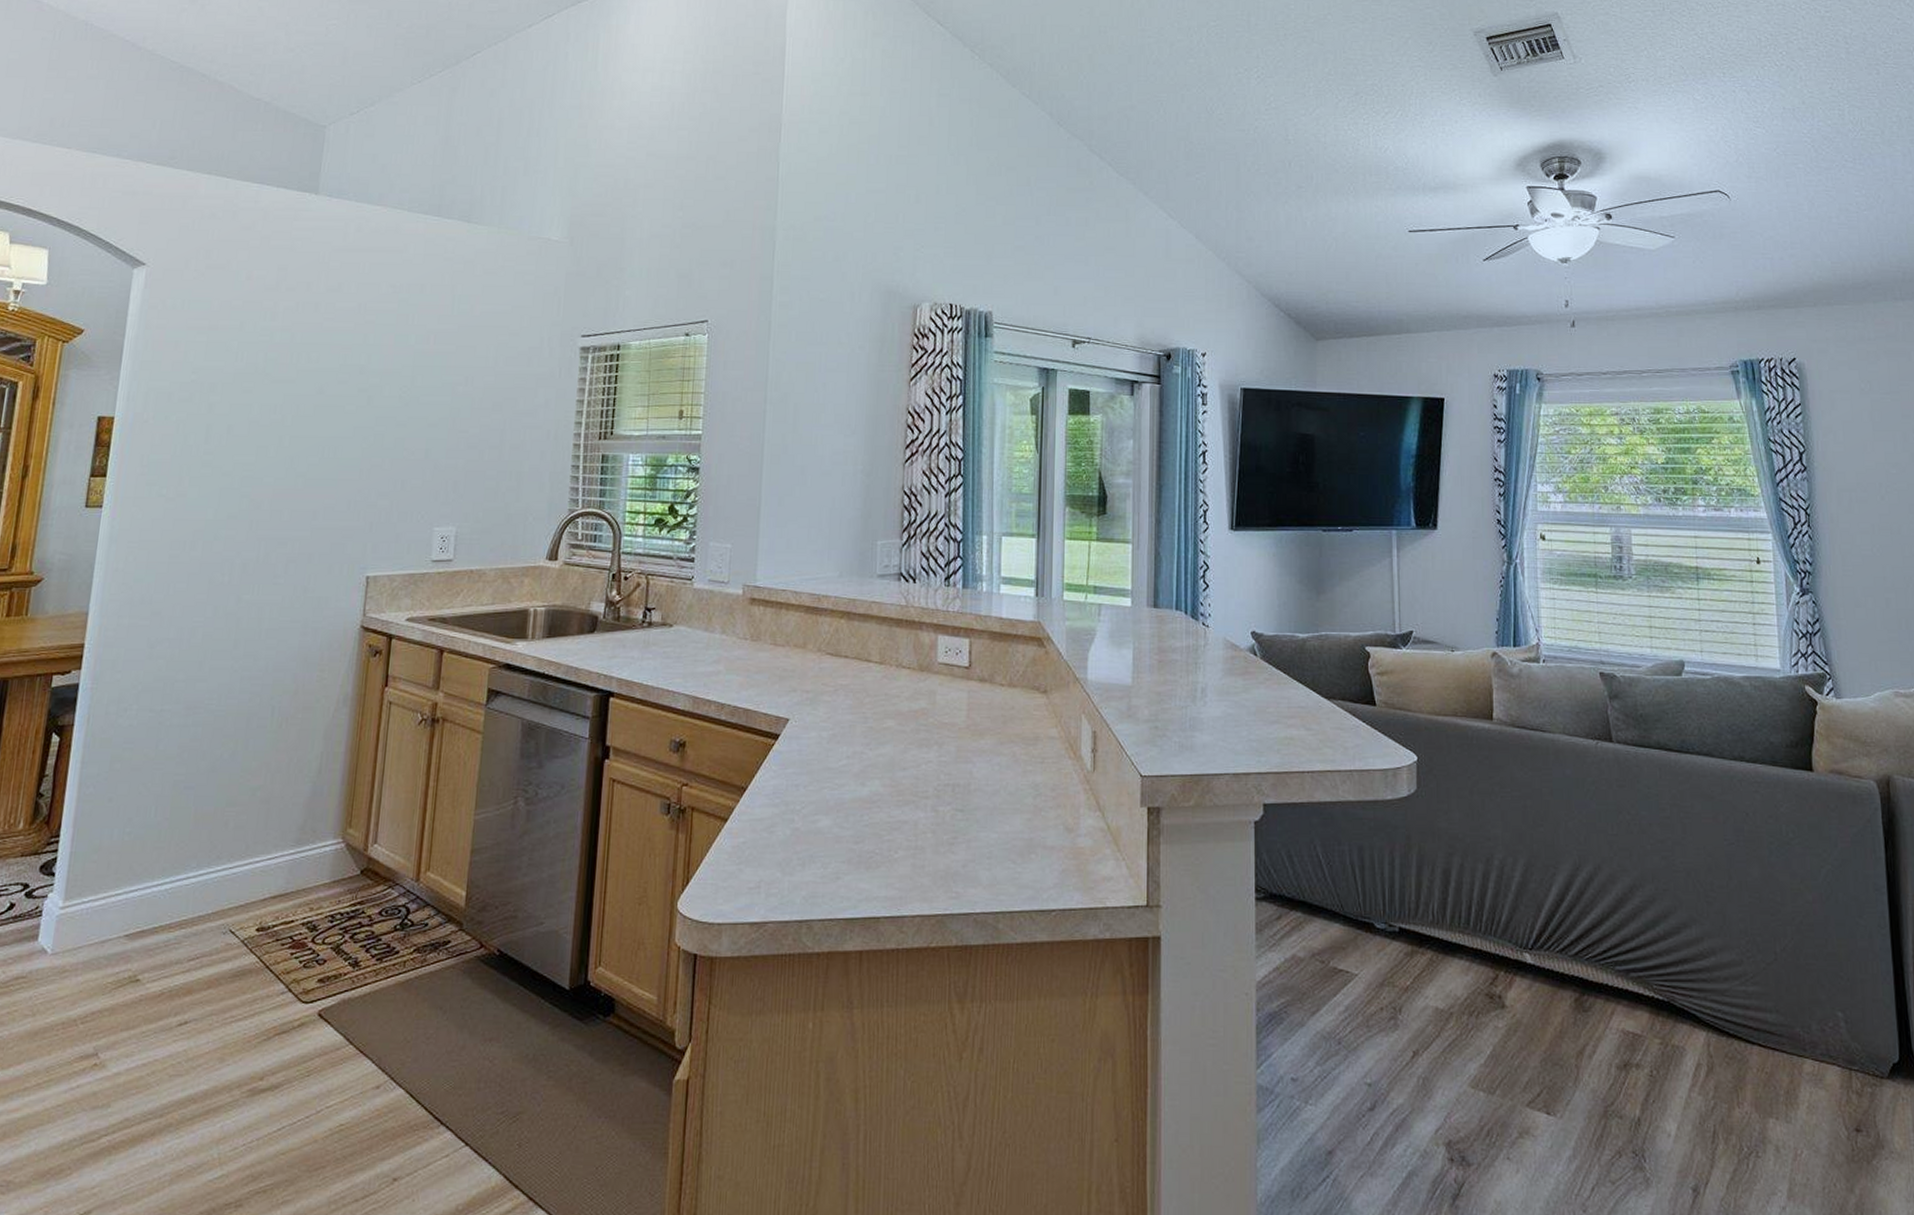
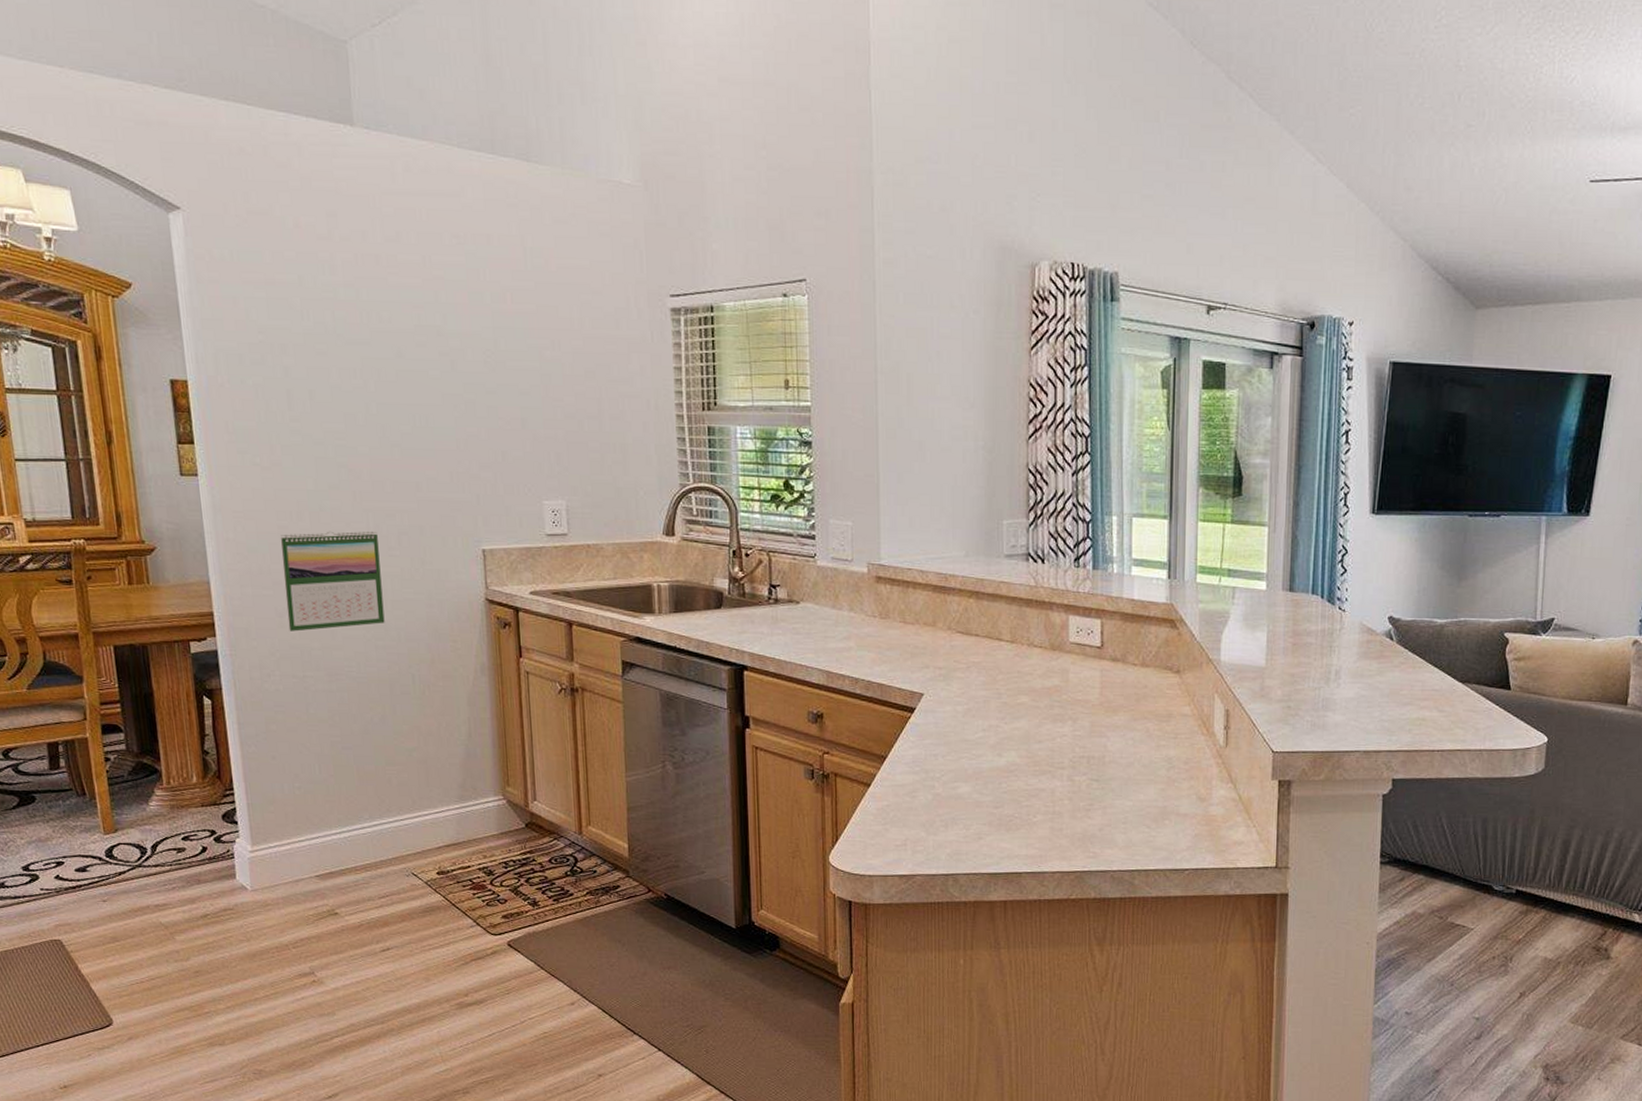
calendar: none [157,559,266,663] -> present [280,531,385,632]

